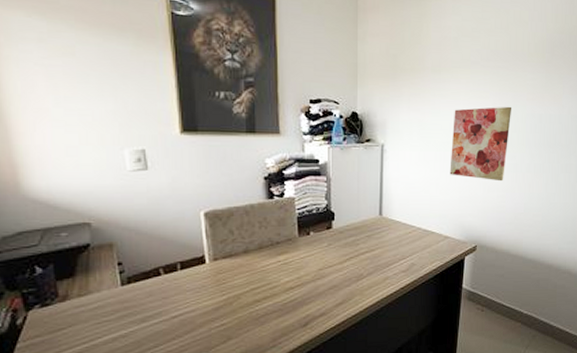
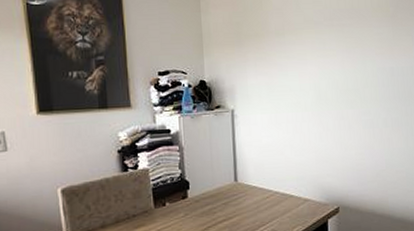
wall art: present [449,106,512,182] -> none [302,62,362,139]

